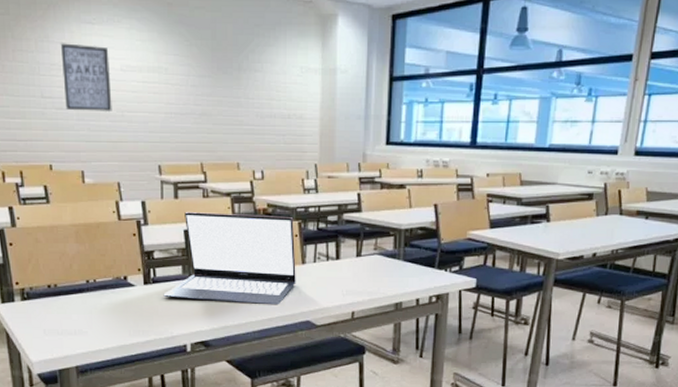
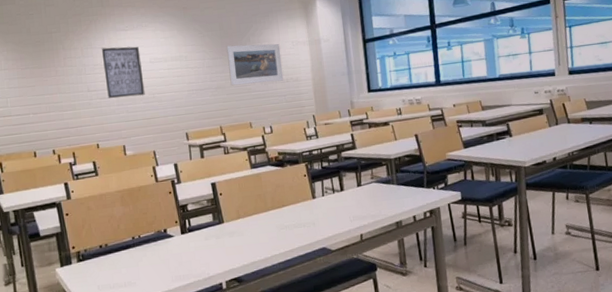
laptop: present [163,212,296,305] -> none [198,161,310,243]
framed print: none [218,62,285,116] -> present [226,43,284,86]

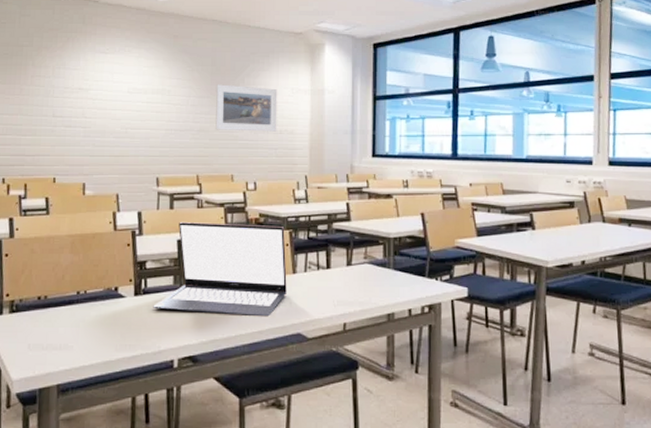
wall art: present [101,46,145,98] -> none [74,70,118,130]
laptop: none [198,161,310,243] -> present [153,222,287,317]

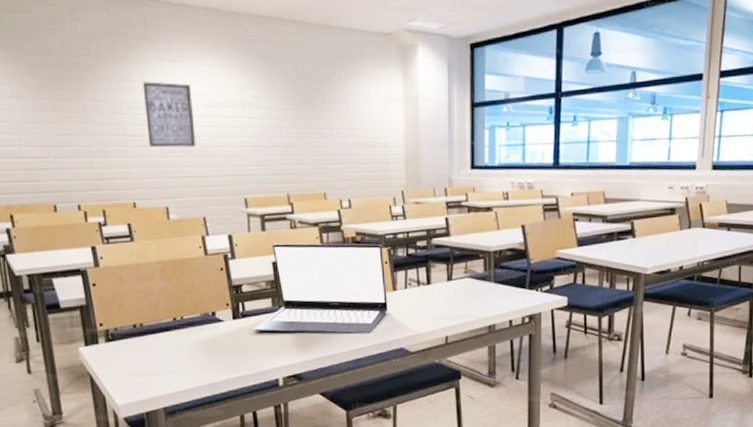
wall art: none [74,70,118,130] -> present [142,81,196,148]
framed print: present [215,84,278,132] -> none [301,94,370,146]

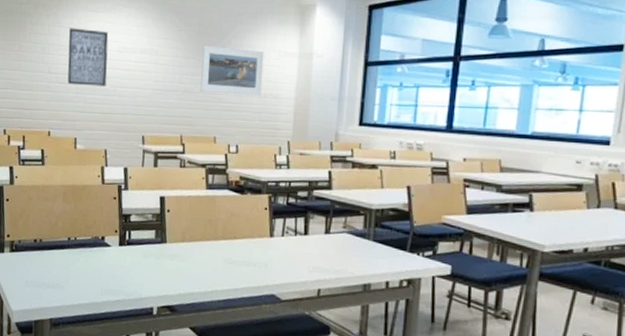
laptop: present [253,243,388,334] -> none [135,180,264,276]
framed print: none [301,94,370,146] -> present [200,45,264,95]

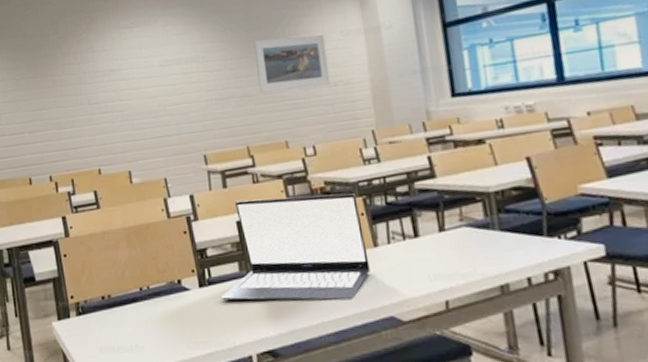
wall art: present [67,28,109,88] -> none [103,47,154,112]
laptop: none [135,180,264,276] -> present [221,193,370,301]

